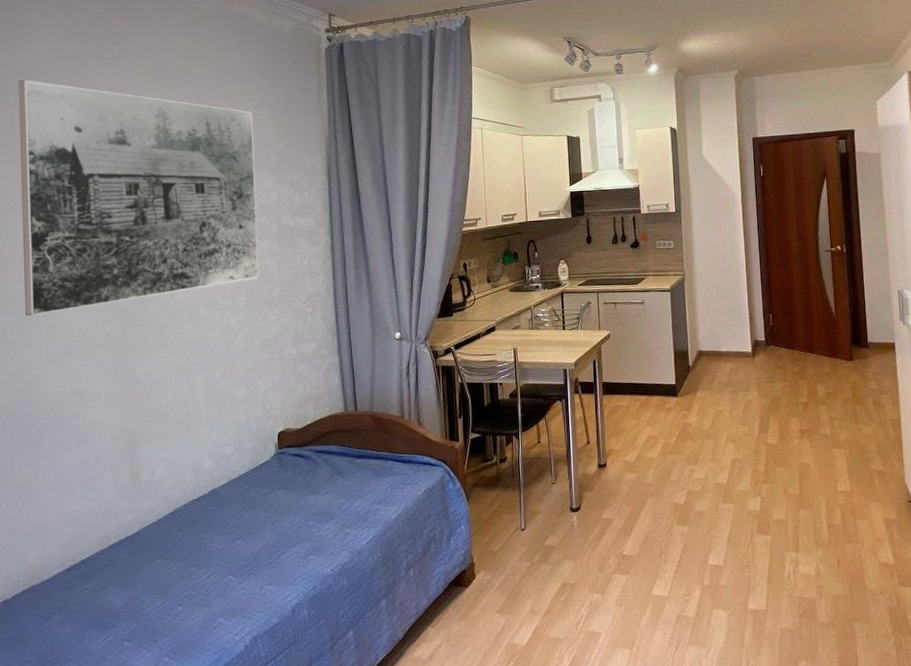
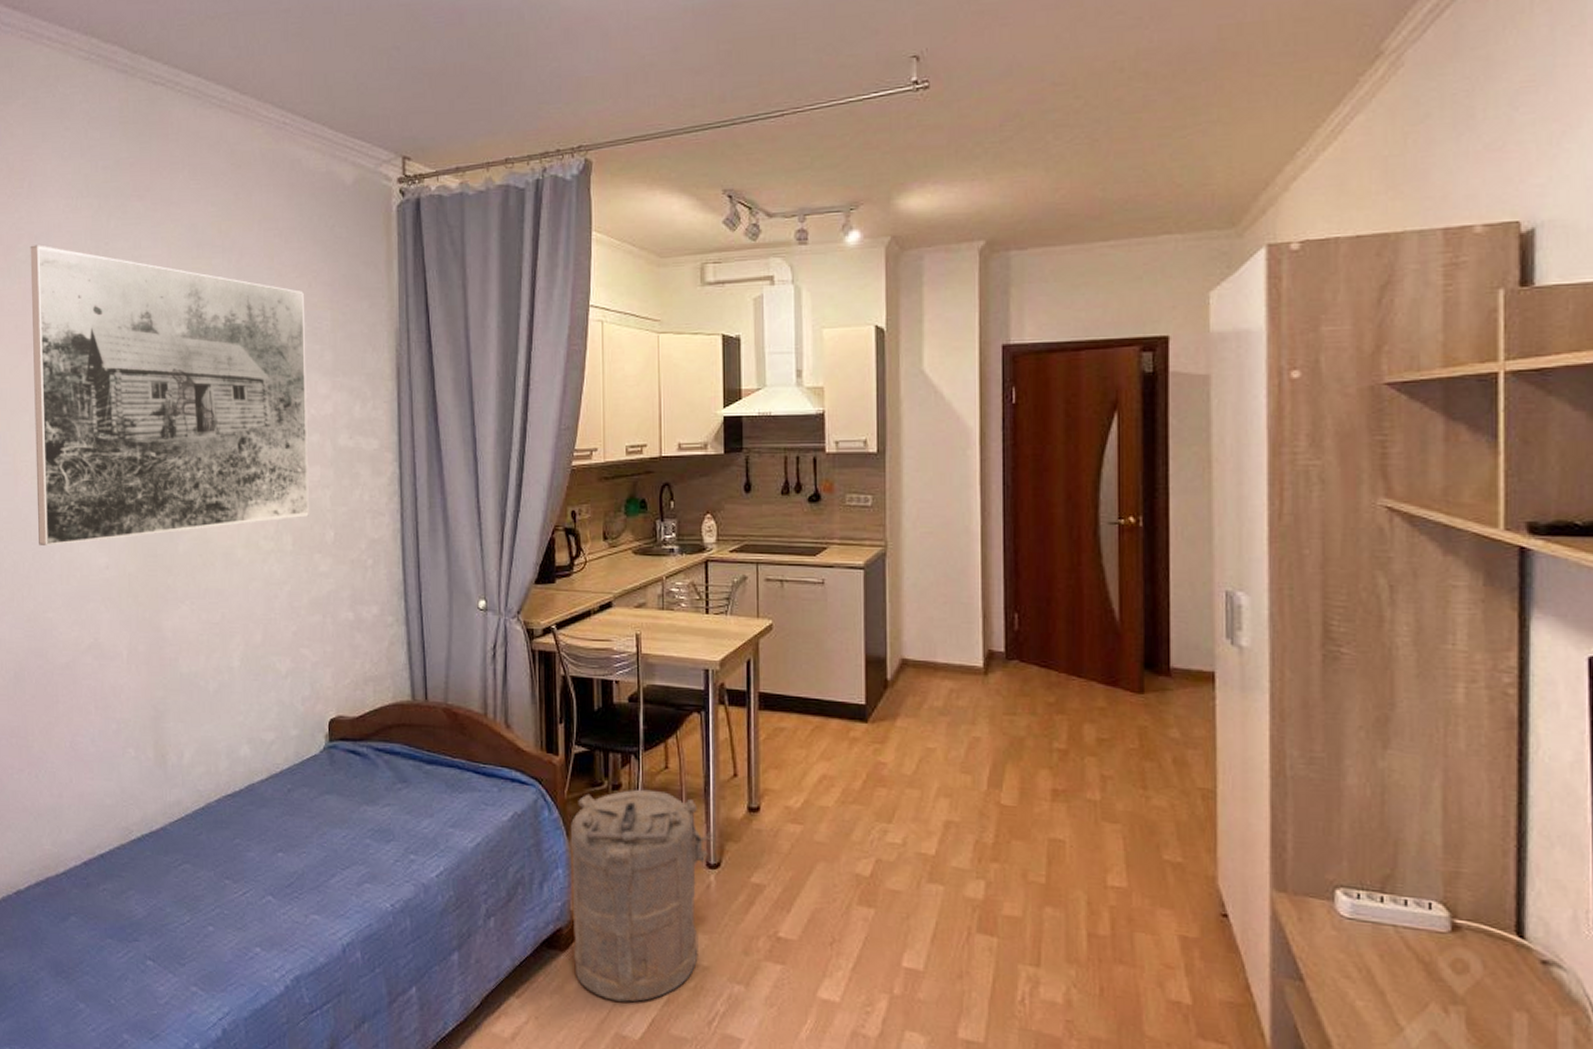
laundry hamper: none [469,459,576,619] -> present [570,789,716,1002]

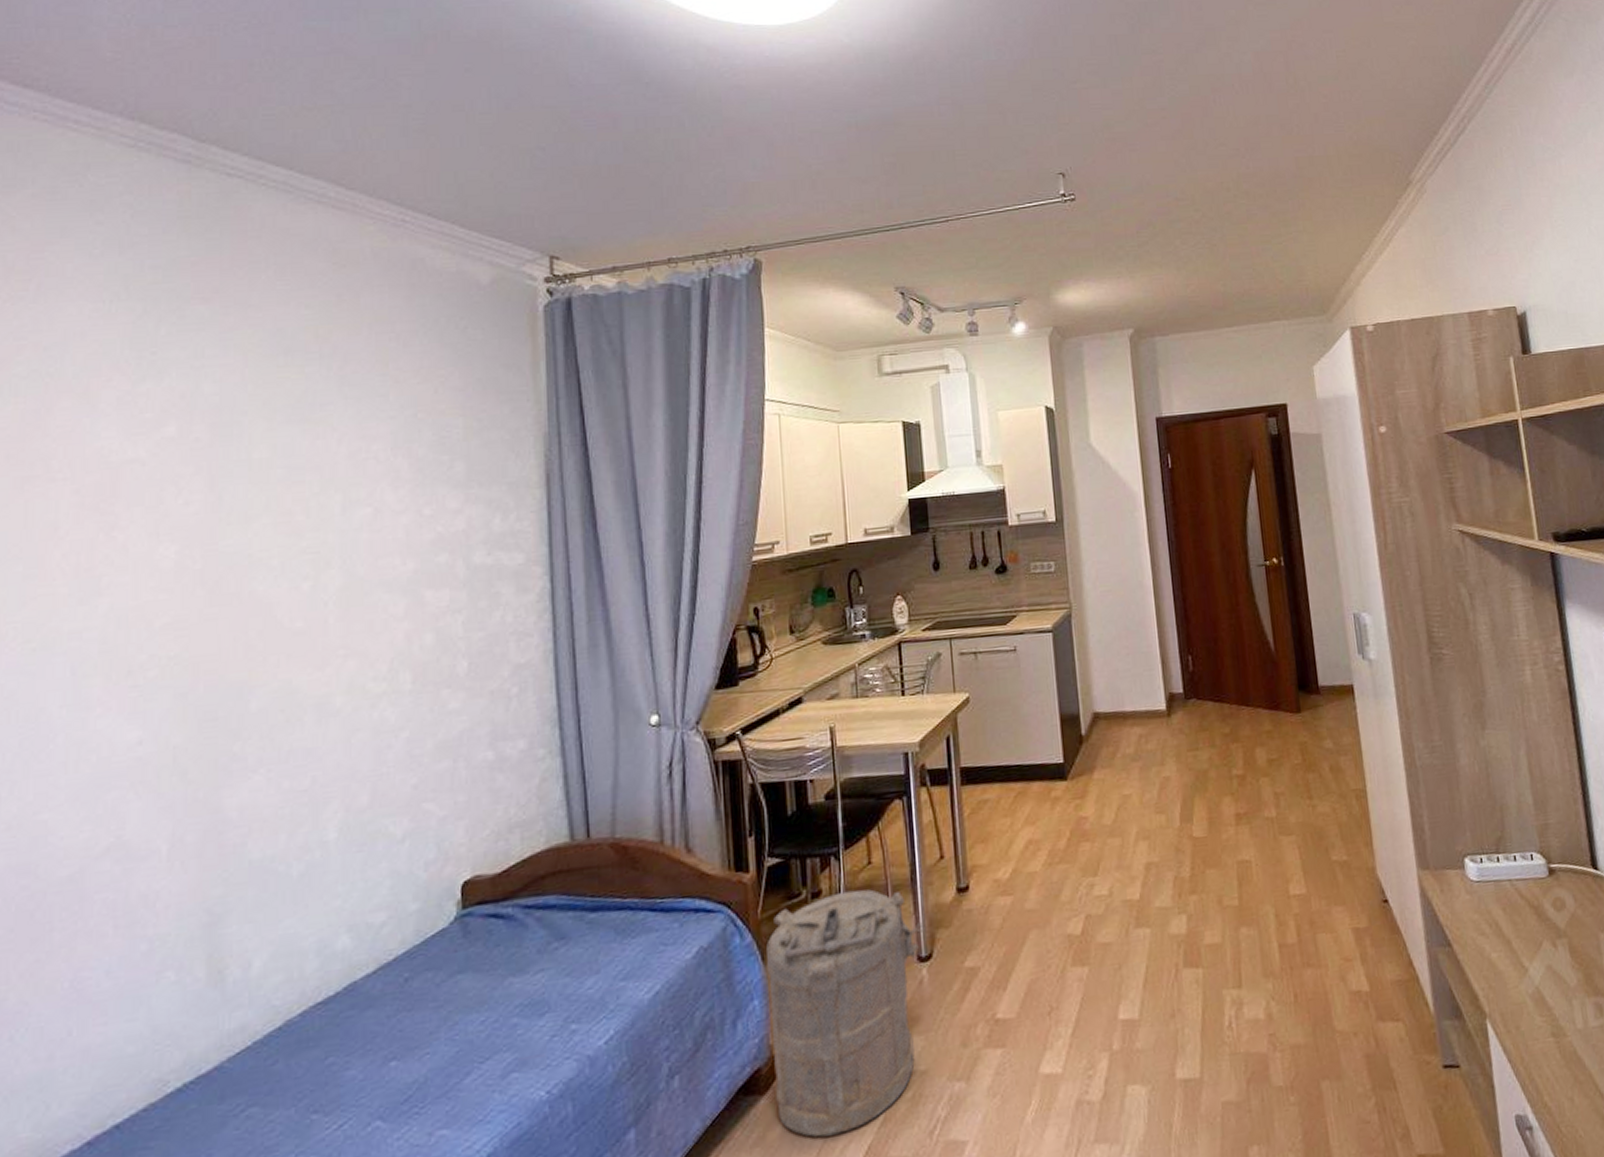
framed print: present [30,245,309,547] -> none [30,356,434,728]

